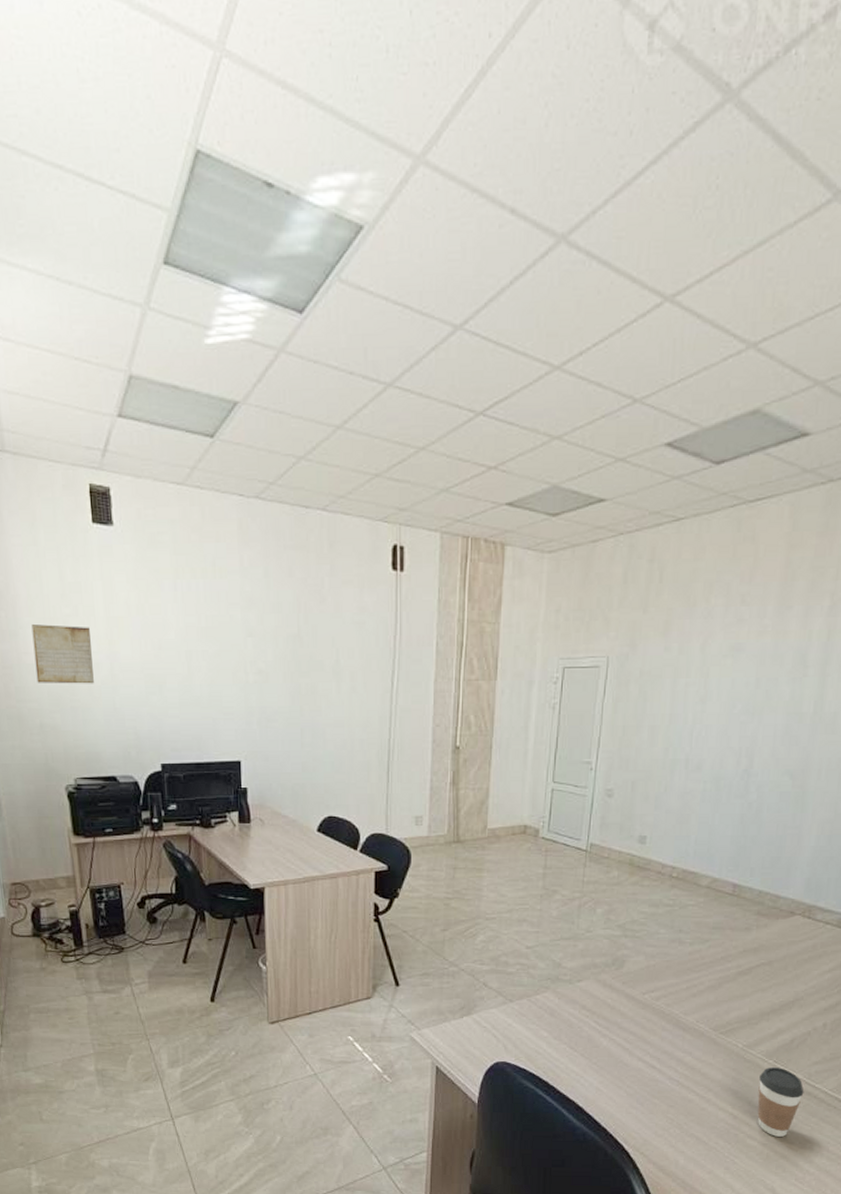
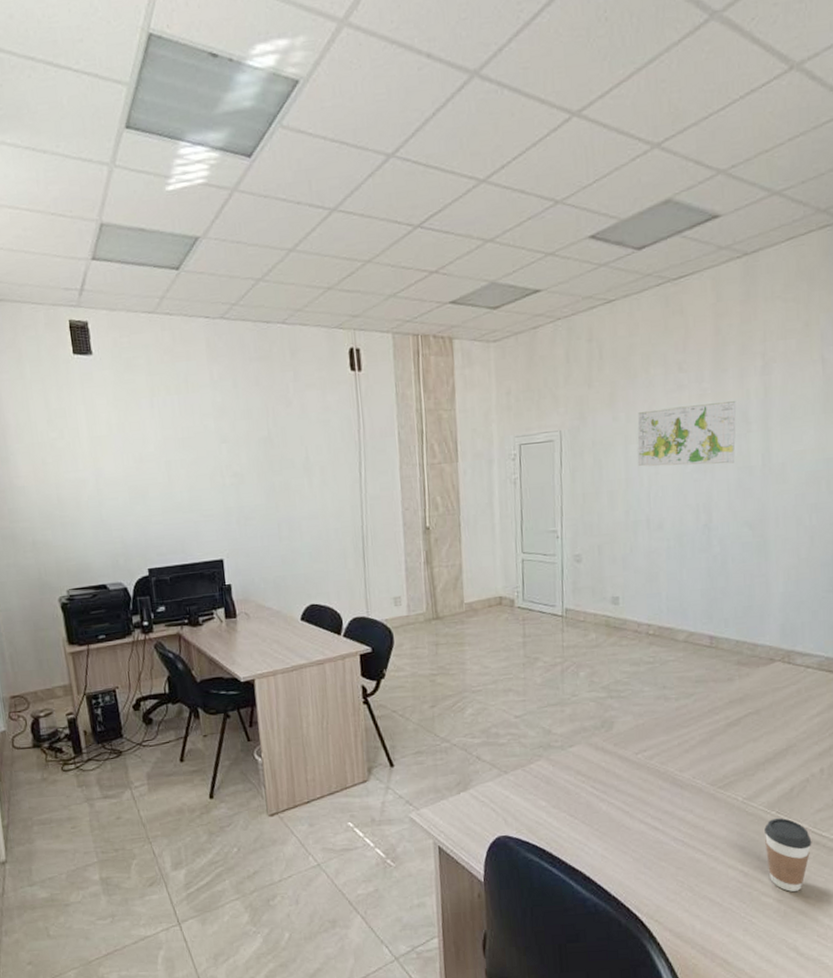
periodic table: present [31,624,94,684] -> none [21,447,81,504]
map: none [684,642,797,708] -> present [637,401,737,467]

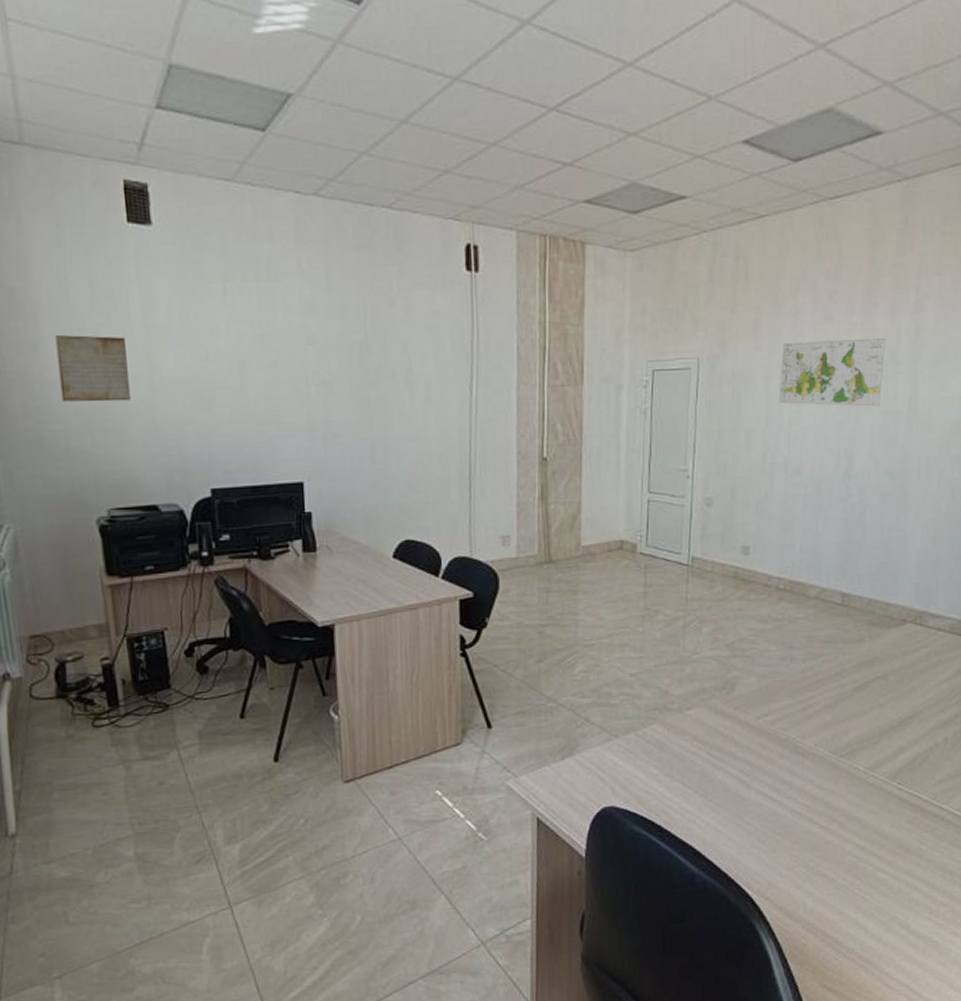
periodic table: none [21,447,81,504] -> present [55,335,130,402]
coffee cup: present [764,818,812,892] -> none [884,789,931,867]

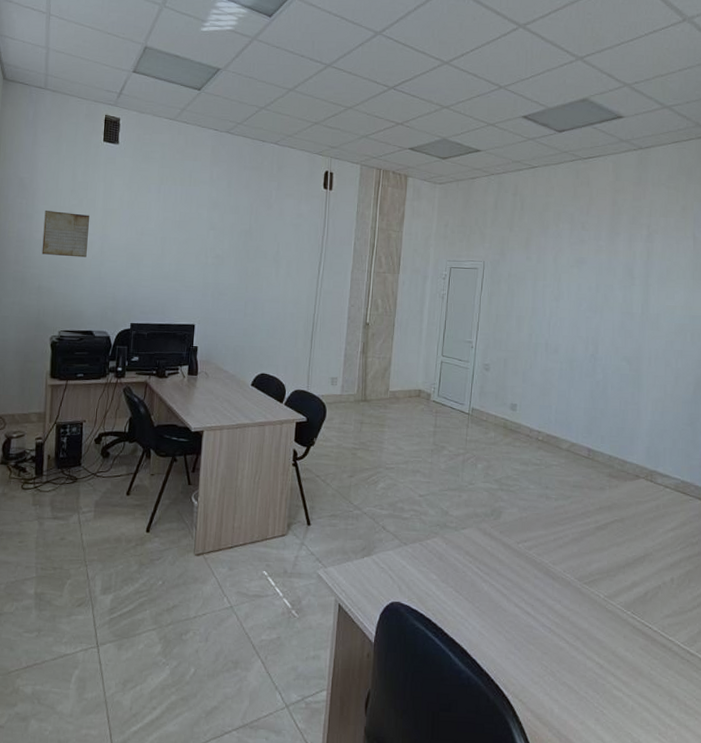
map: present [779,339,886,407] -> none [542,256,625,308]

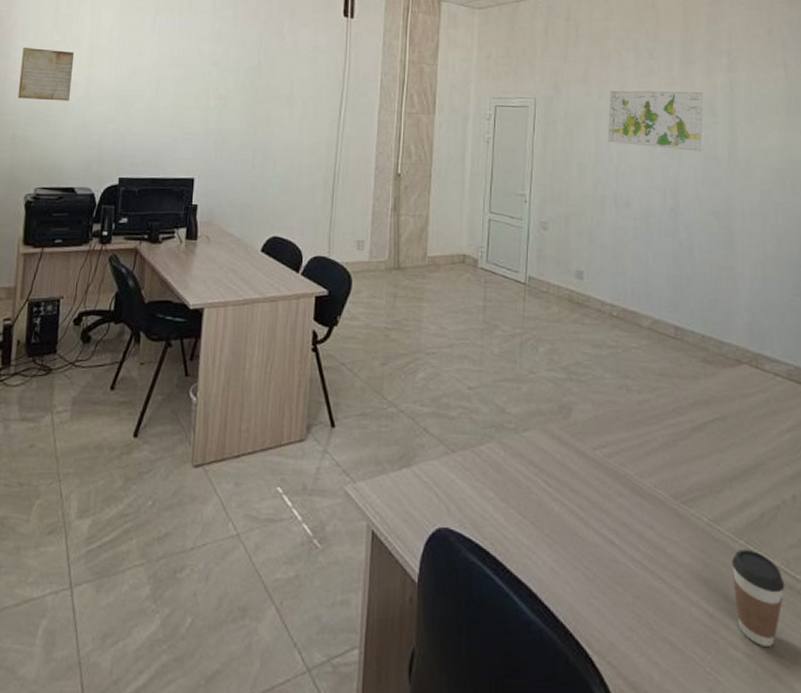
map: none [542,256,625,308] -> present [607,90,704,152]
coffee cup: none [620,618,660,689] -> present [732,550,785,647]

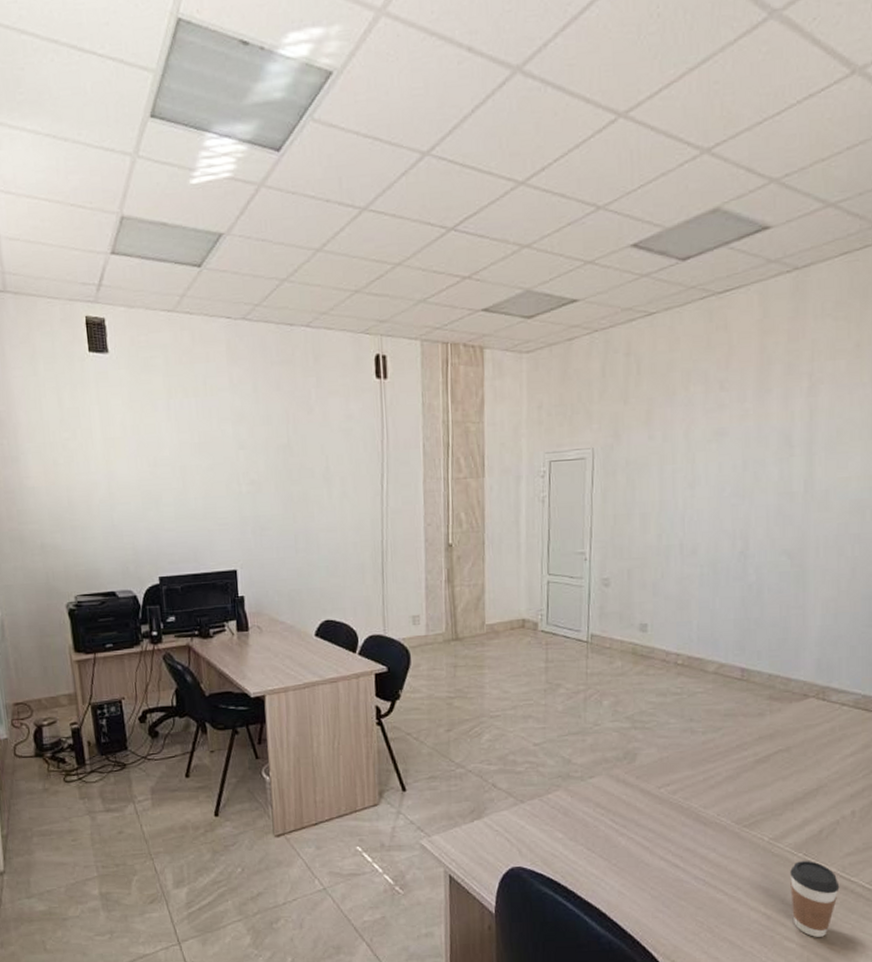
periodic table: present [17,48,74,101] -> none [32,449,93,505]
map: present [607,90,704,152] -> none [672,423,780,489]

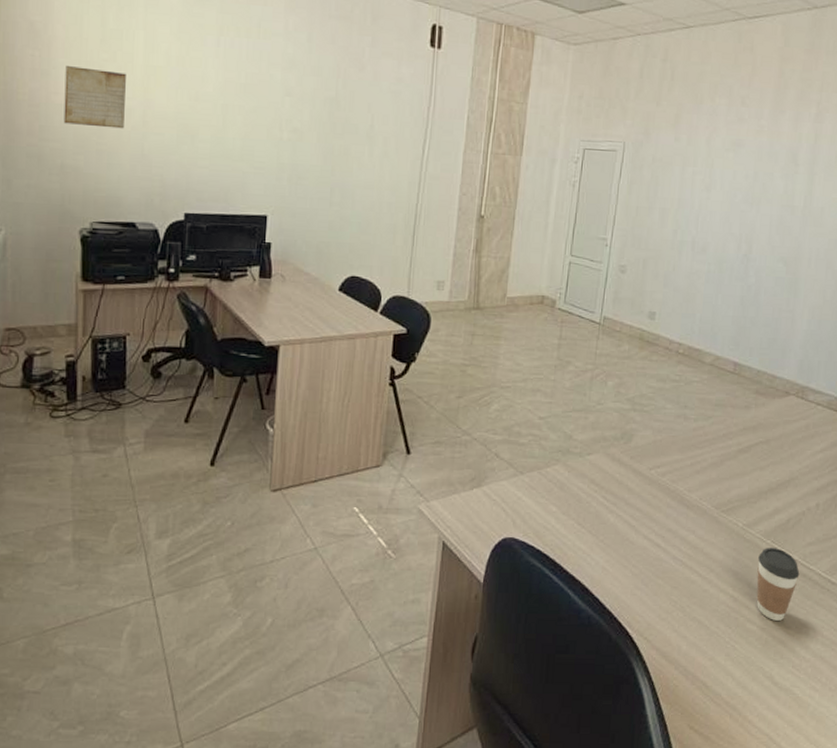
periodic table: none [32,449,93,505] -> present [63,66,126,129]

